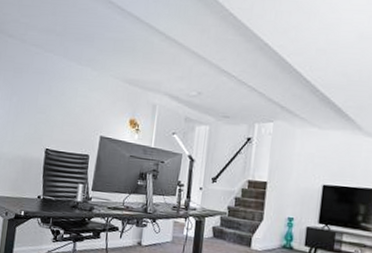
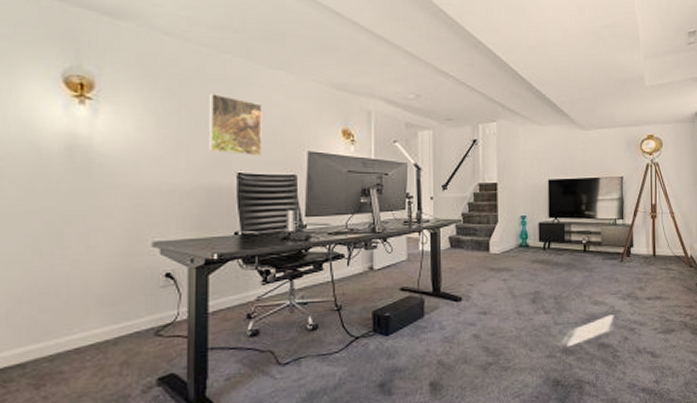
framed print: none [27,84,70,137] -> present [208,93,262,156]

